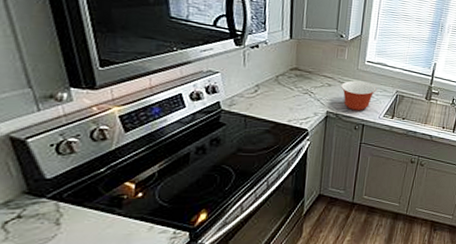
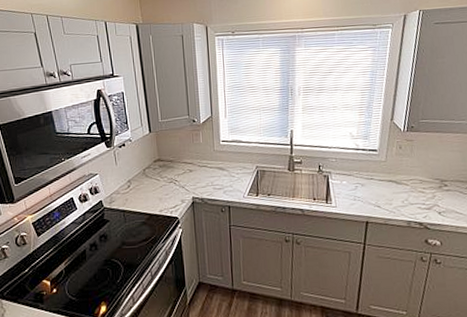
mixing bowl: present [341,80,377,111] -> none [201,162,236,193]

